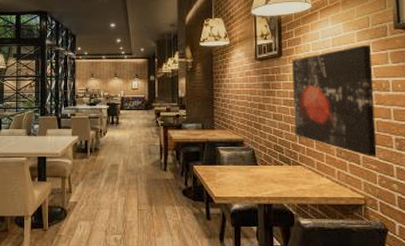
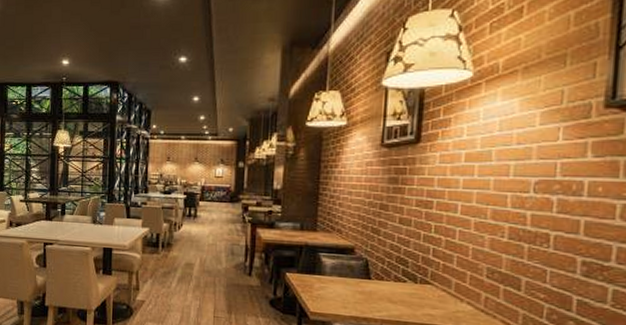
wall art: present [292,45,377,156] -> none [427,130,562,282]

